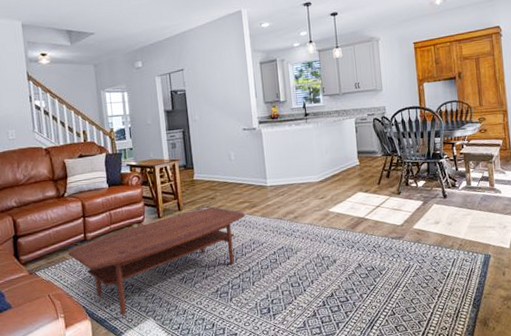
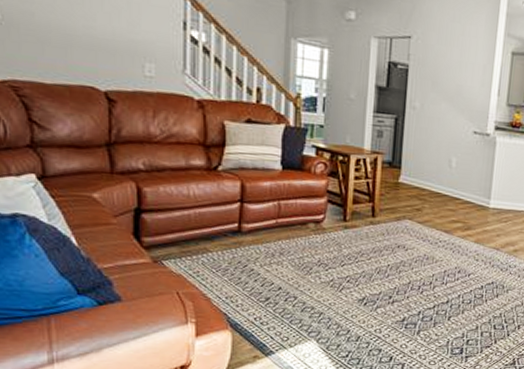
coffee table: present [67,207,245,315] -> none [211,220,456,331]

